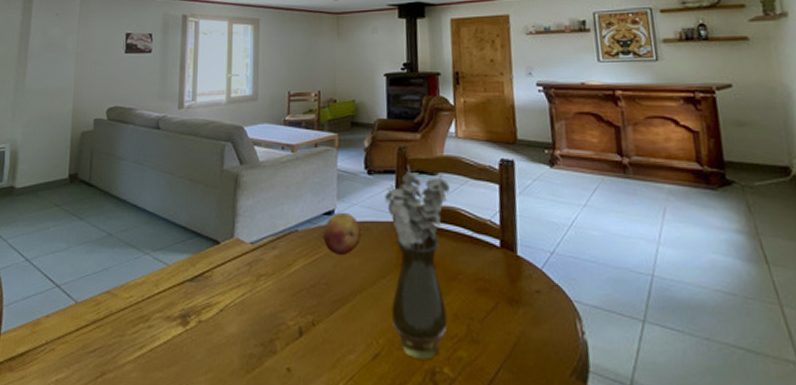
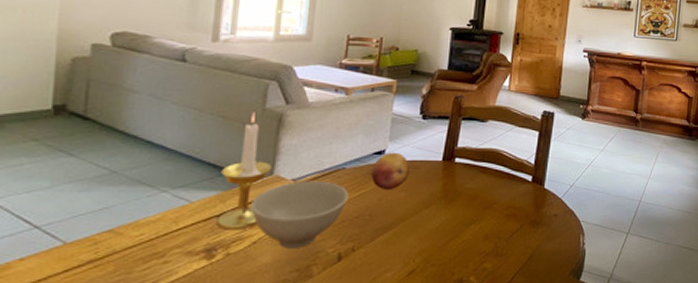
candlestick: none [189,174,232,296] -> present [217,112,272,230]
bowl: none [216,244,304,319] -> present [250,181,349,248]
vase: present [385,165,450,360] -> none [430,112,497,272]

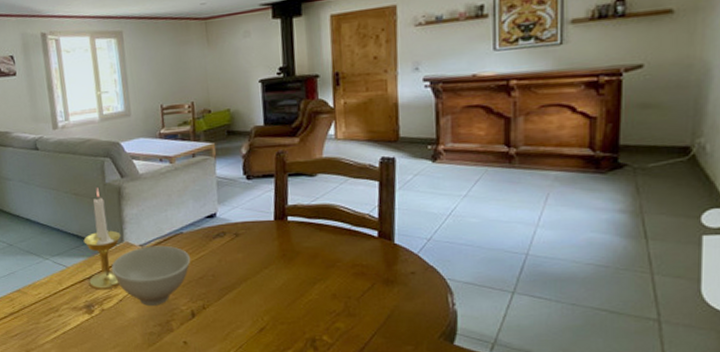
fruit: present [371,152,411,191] -> none [206,214,244,252]

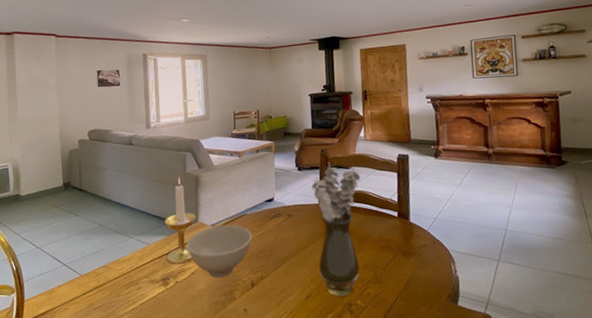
vase: none [264,168,329,331] -> present [312,162,360,297]

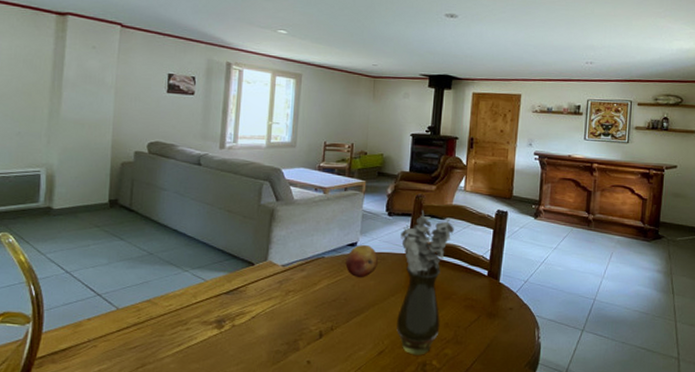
candlestick: present [164,176,196,264] -> none [225,207,266,306]
bowl: present [186,225,253,278] -> none [249,267,328,324]
fruit: none [266,199,295,230] -> present [345,244,379,278]

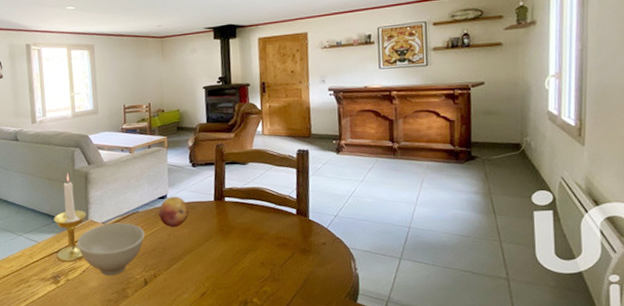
candlestick: none [225,207,266,306] -> present [53,173,86,262]
bowl: none [249,267,328,324] -> present [76,222,145,276]
vase: present [397,210,454,355] -> none [206,158,258,295]

